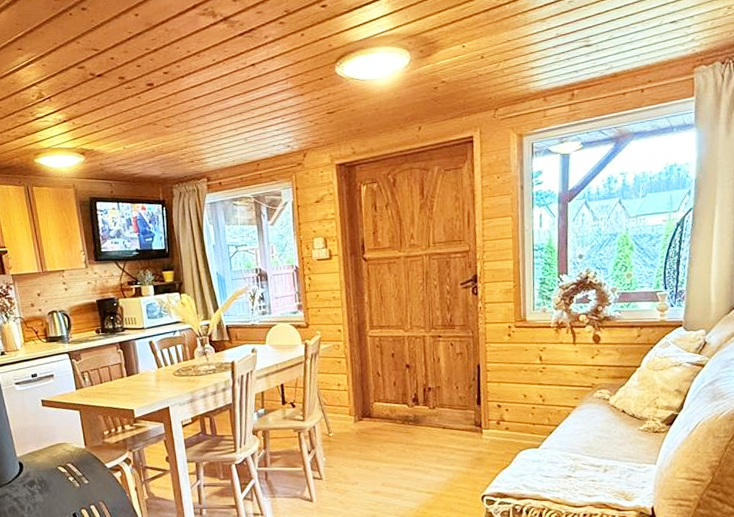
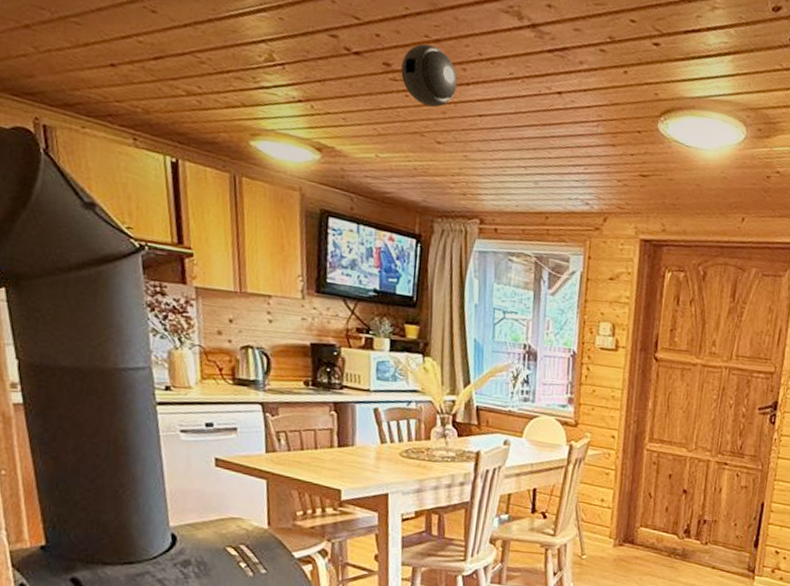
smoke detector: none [132,54,175,102] -> present [401,43,458,108]

